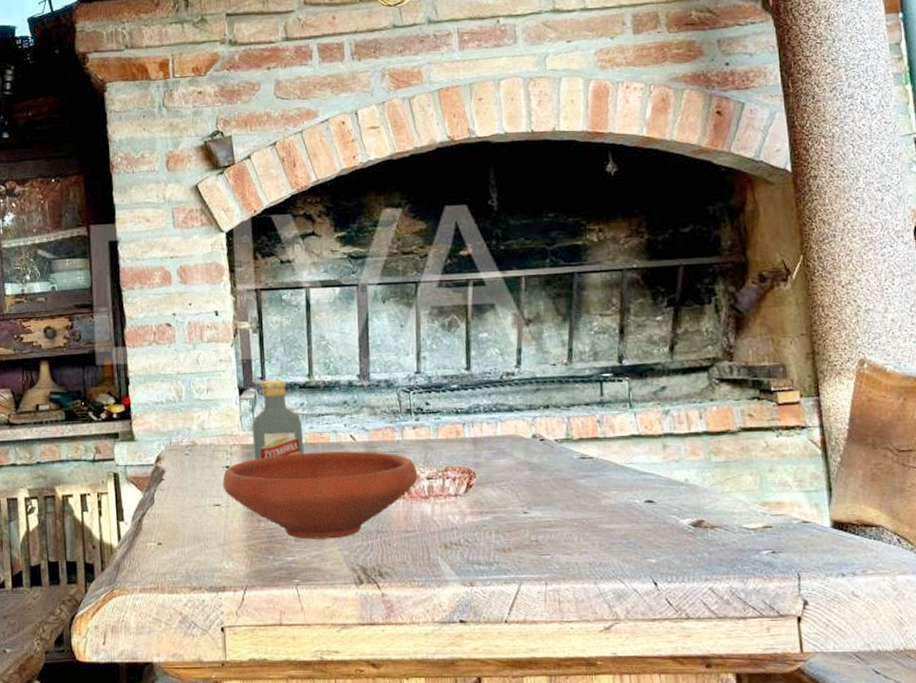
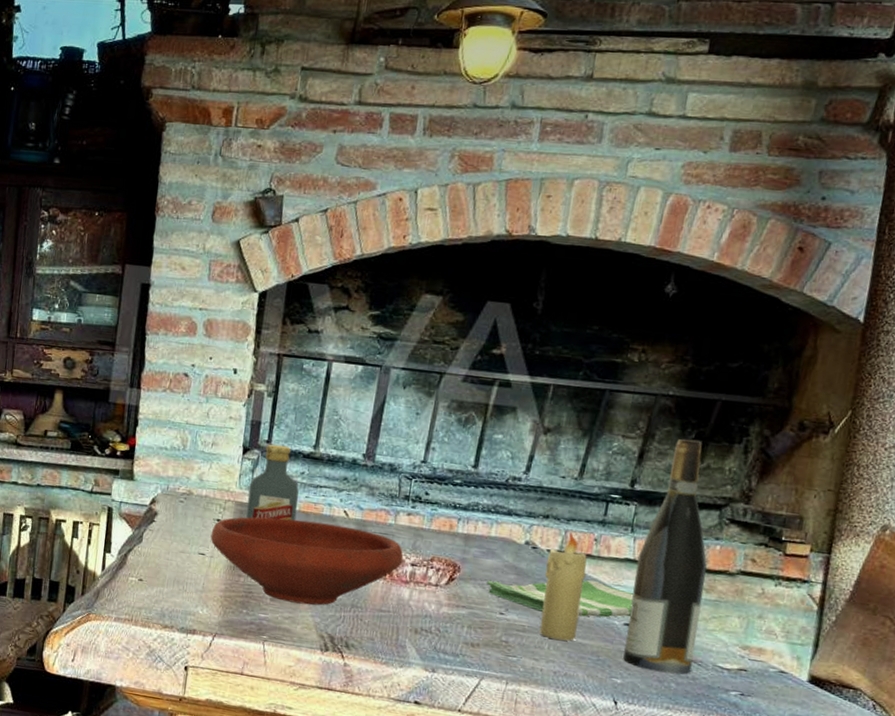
dish towel: none [503,463,649,503] -> present [486,580,634,618]
candle: none [556,419,602,529] -> present [539,533,587,641]
wine bottle: none [642,307,719,544] -> present [623,439,707,674]

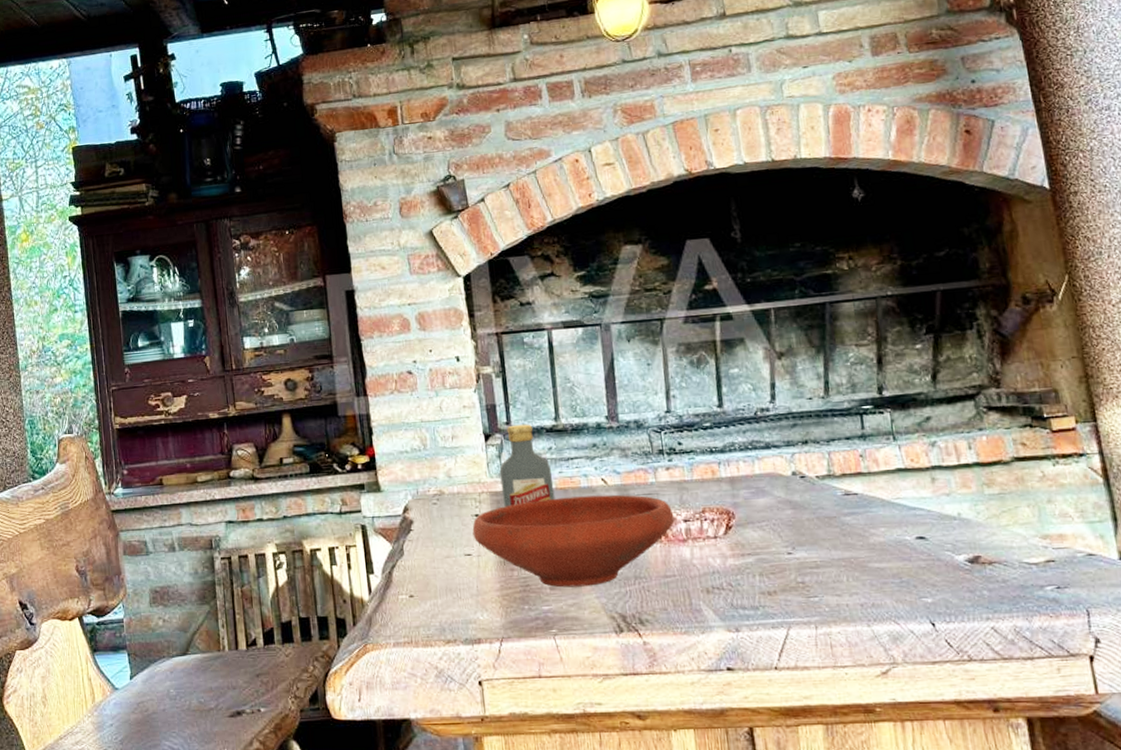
dish towel: present [486,580,634,618] -> none [764,499,920,543]
candle: present [539,533,587,641] -> none [818,454,871,569]
wine bottle: present [623,439,707,674] -> none [908,334,999,582]

